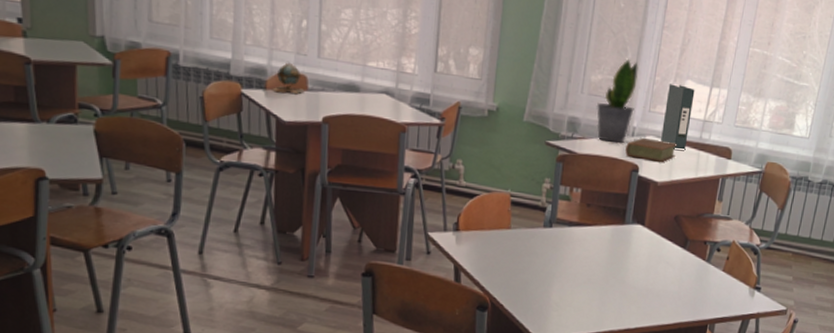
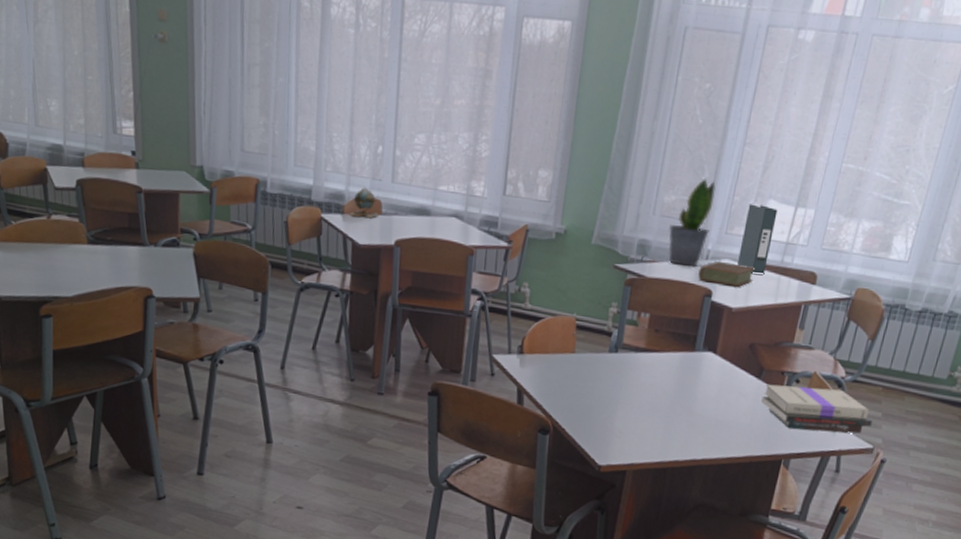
books: none [687,253,785,297] -> present [761,384,873,434]

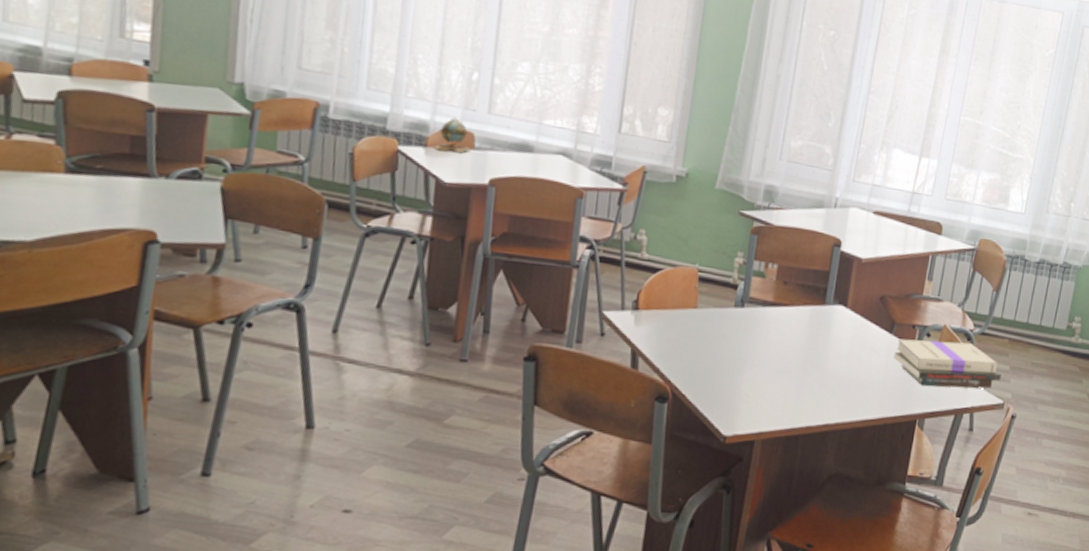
potted plant: present [668,177,716,268] -> none [795,124,842,216]
book: present [698,262,756,287] -> none [827,210,884,237]
binder: present [737,204,778,275] -> none [866,152,903,224]

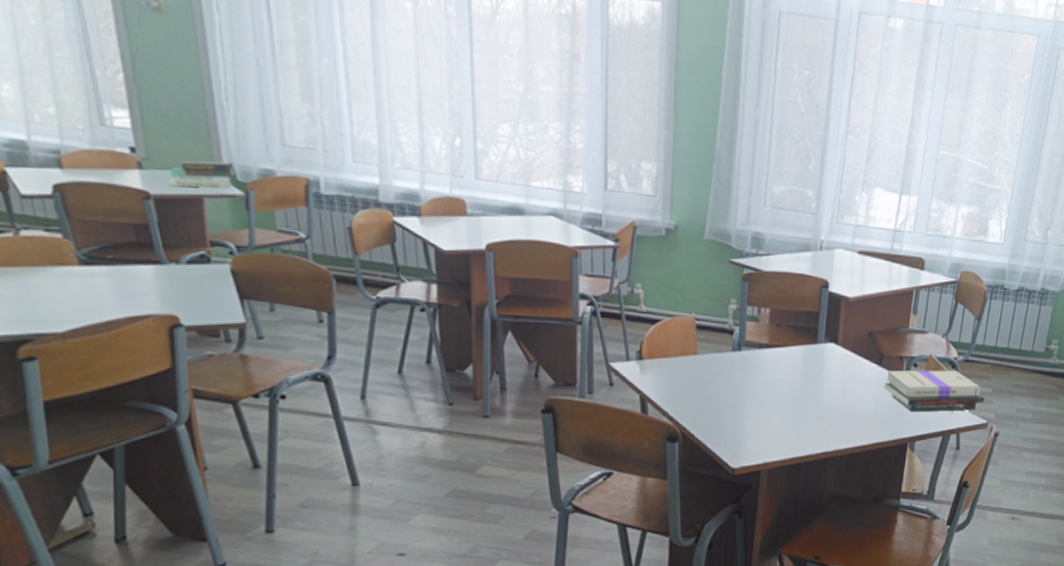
books: none [177,77,244,107] -> present [169,160,234,189]
globe: present [433,117,471,154] -> none [428,185,464,221]

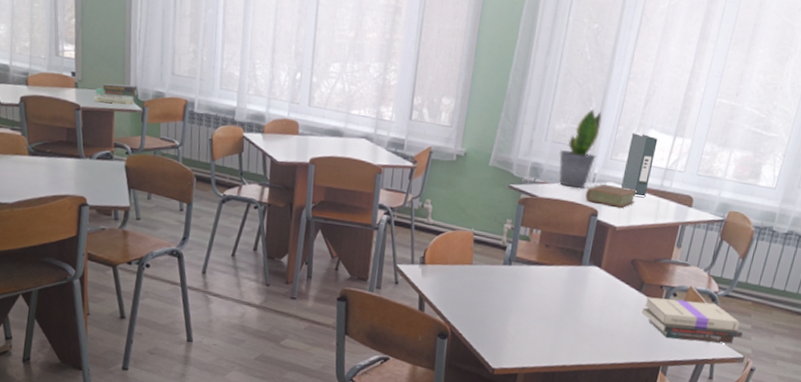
potted plant: none [780,167,823,259] -> present [558,108,602,189]
book: none [814,252,868,276] -> present [585,184,638,208]
binder: none [851,192,884,262] -> present [621,133,658,197]

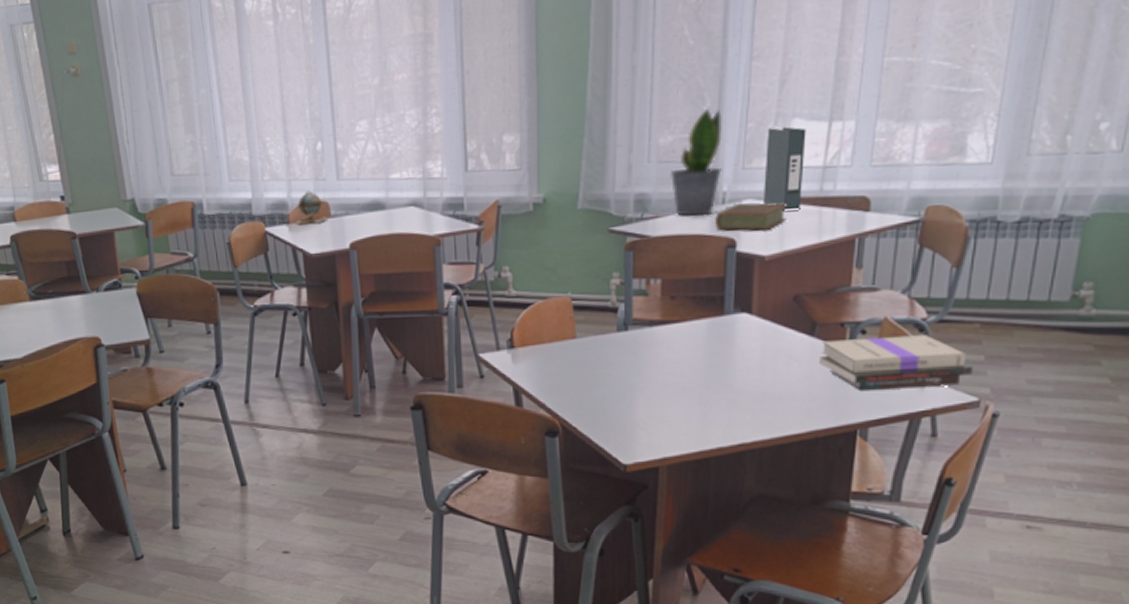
books: present [94,83,137,105] -> none [89,198,136,227]
globe: none [269,109,296,138] -> present [295,190,328,225]

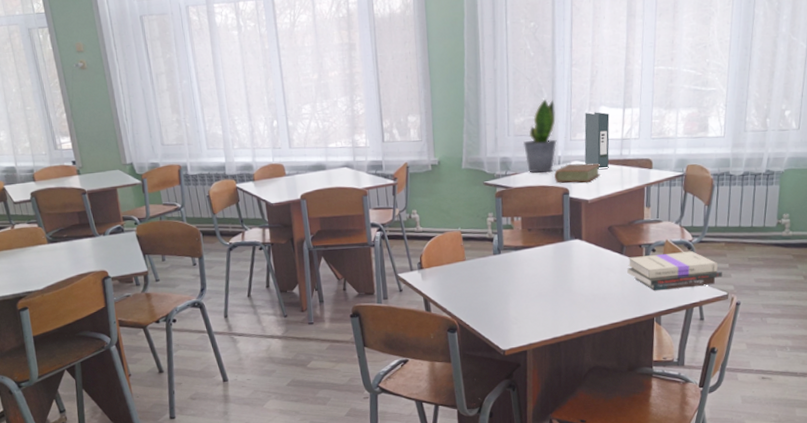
globe: present [295,190,328,225] -> none [259,156,284,182]

